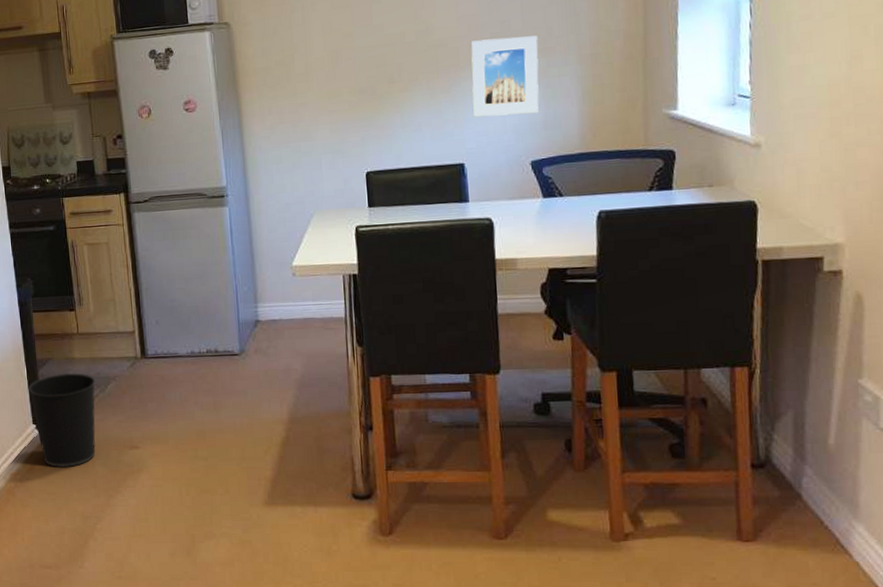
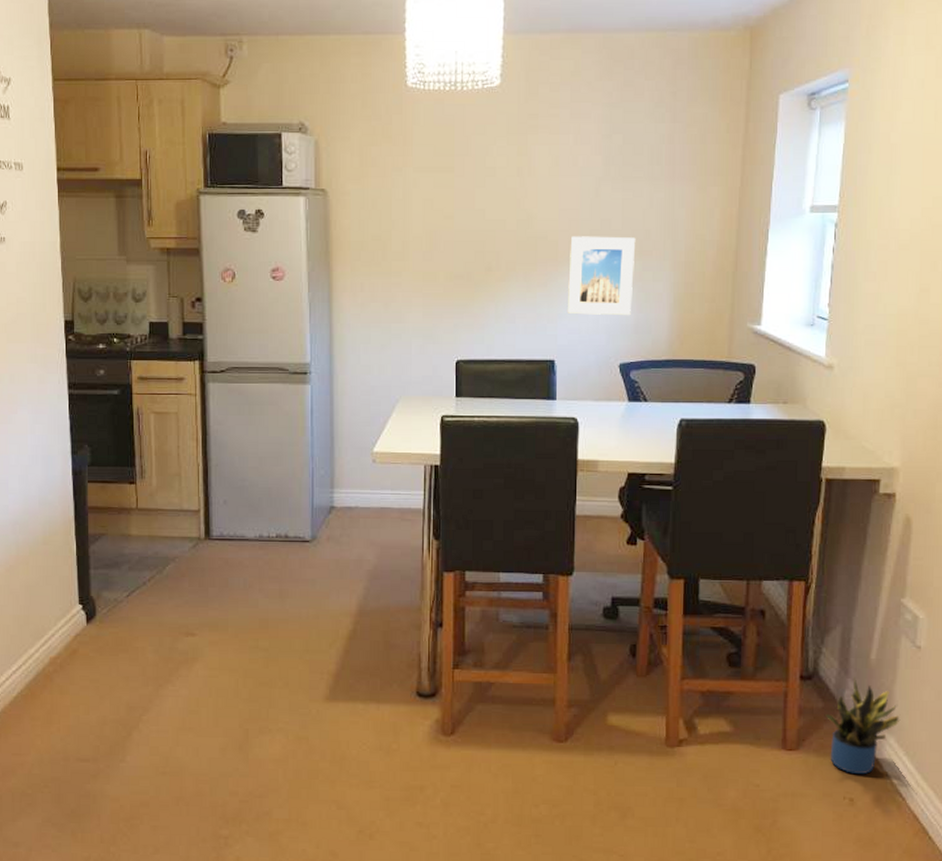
wastebasket: present [28,372,96,467] -> none [76,550,153,653]
potted plant: none [783,464,869,565] -> present [825,677,901,775]

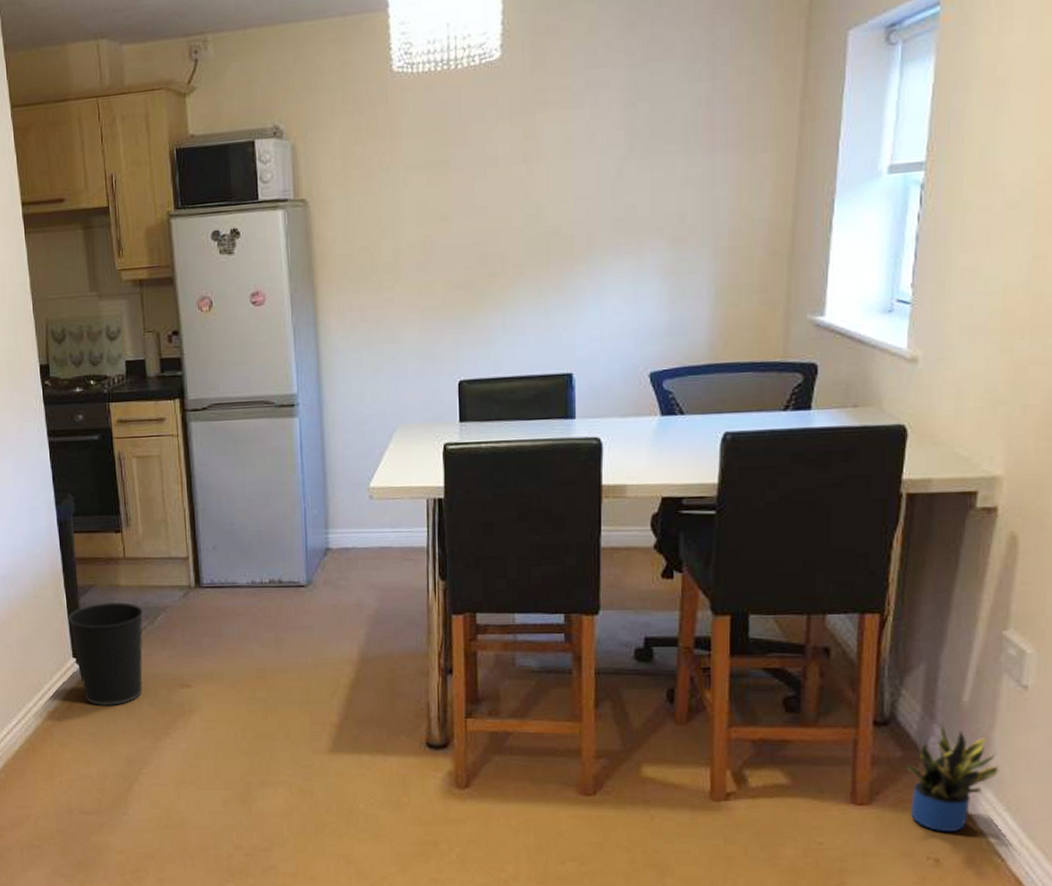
wastebasket: none [76,550,153,653] -> present [67,601,144,706]
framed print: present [567,236,636,316] -> none [586,223,668,319]

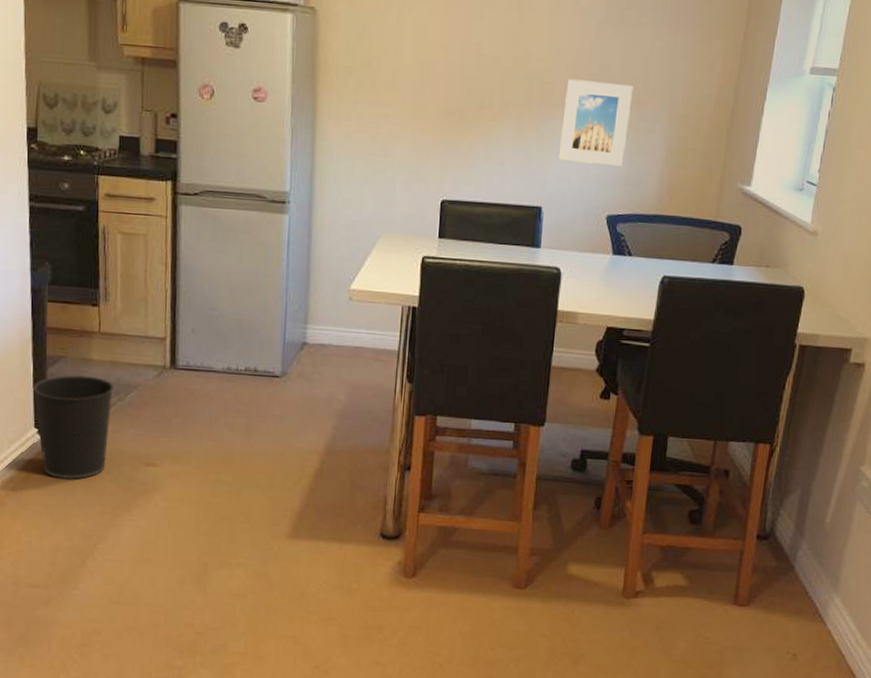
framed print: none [586,223,668,319] -> present [558,79,634,167]
potted plant: present [905,723,1001,833] -> none [777,539,849,632]

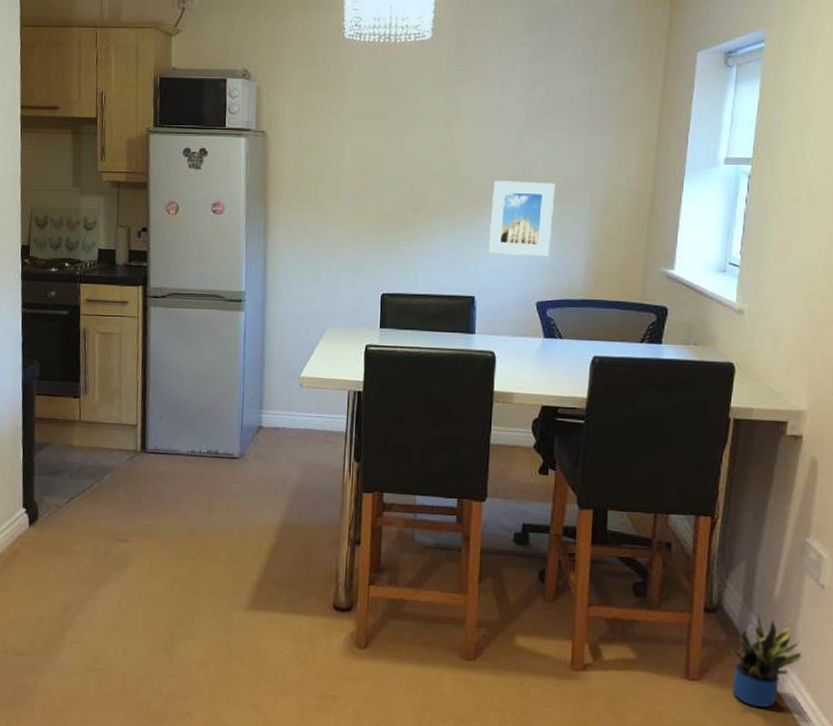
wastebasket: present [32,374,115,479] -> none [22,459,93,555]
potted plant: none [777,539,849,632] -> present [728,612,803,708]

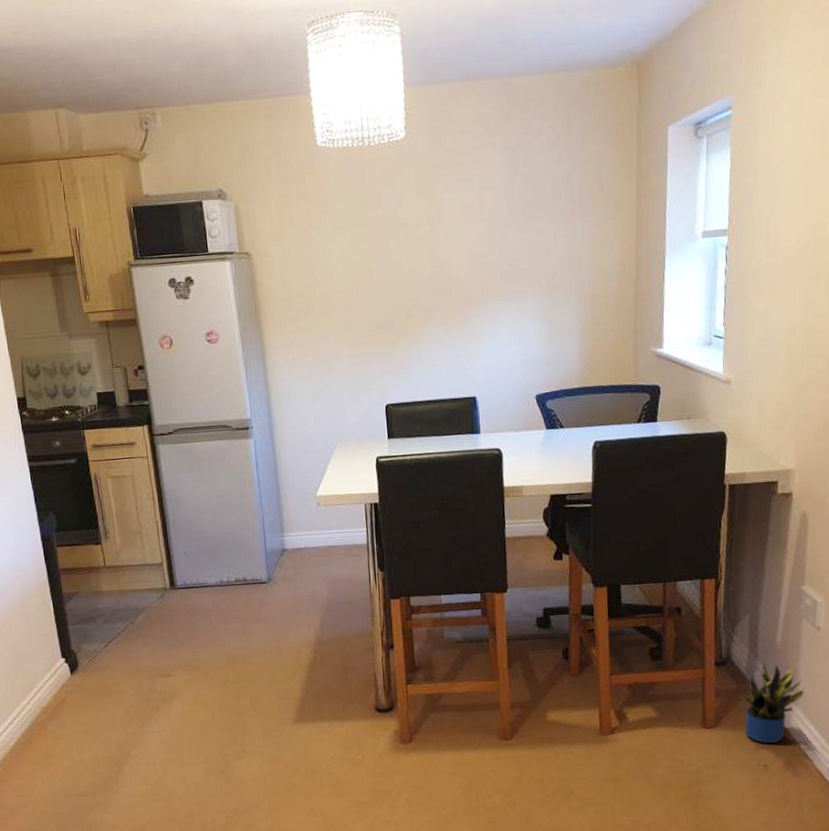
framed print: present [488,180,556,257] -> none [482,275,544,353]

